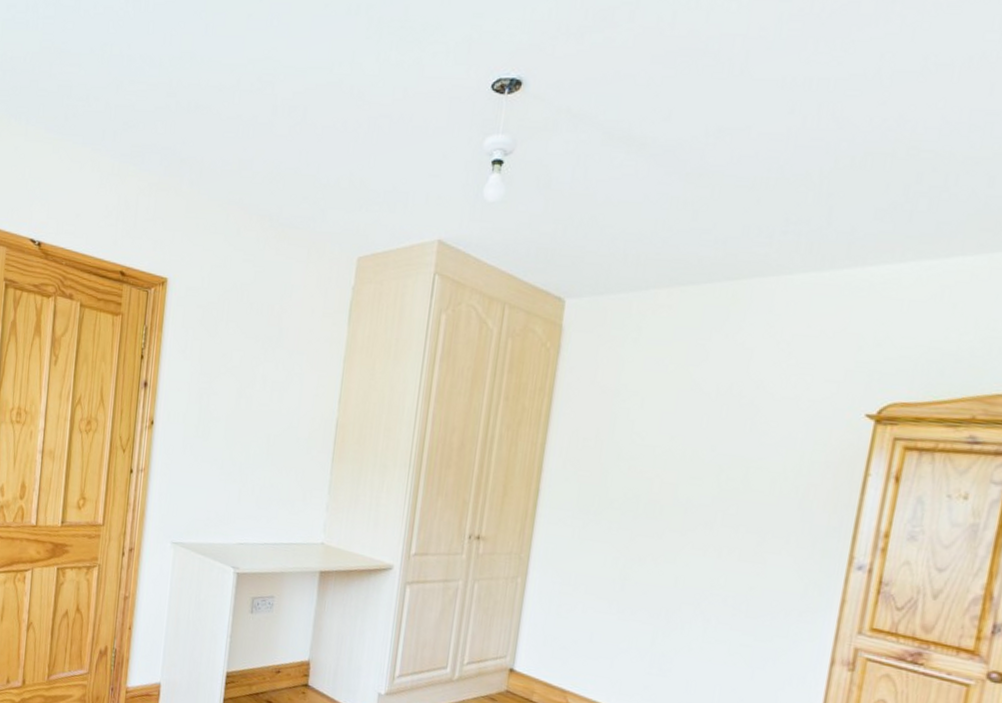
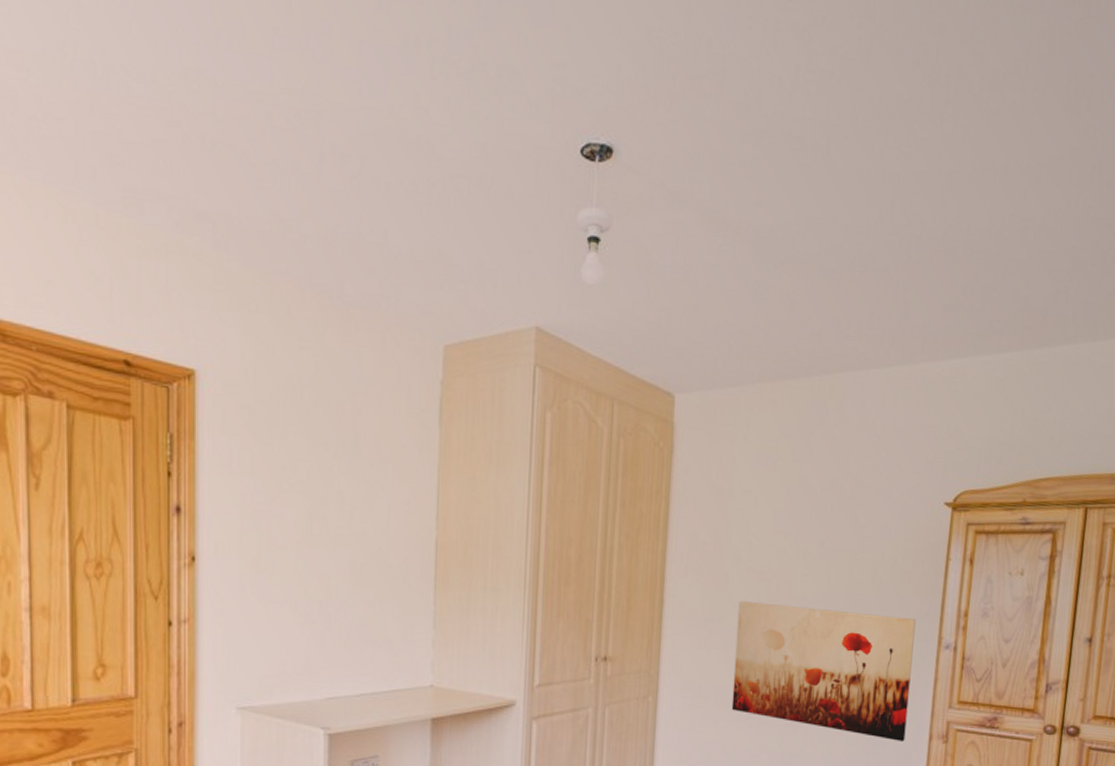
wall art: none [601,496,822,663] -> present [731,600,916,742]

